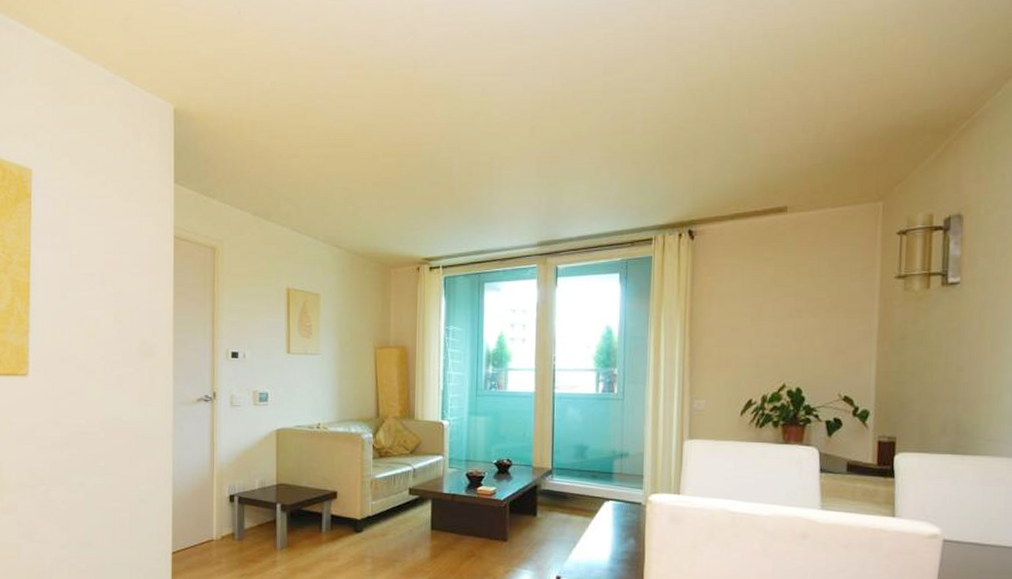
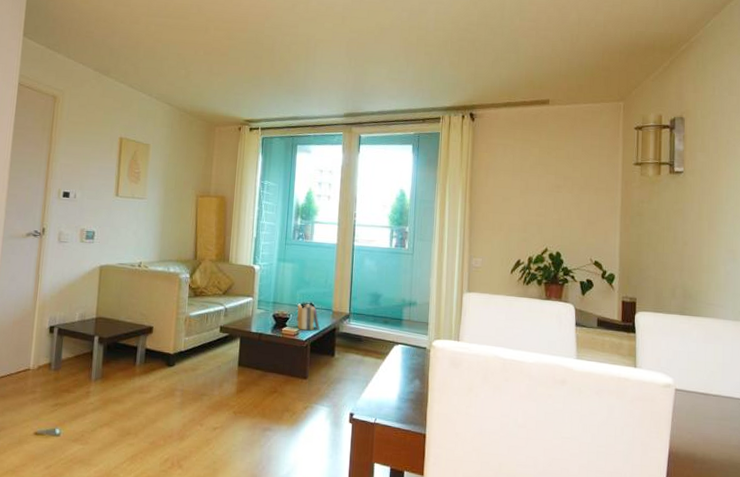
books: none [493,460,519,489] -> present [297,304,320,331]

